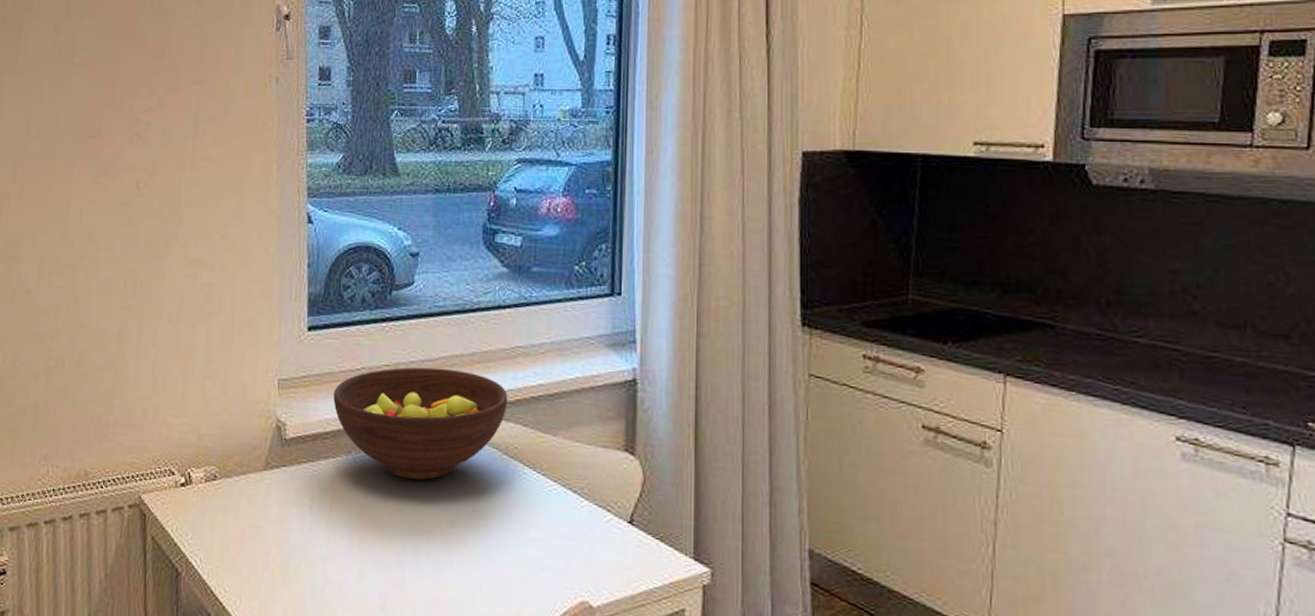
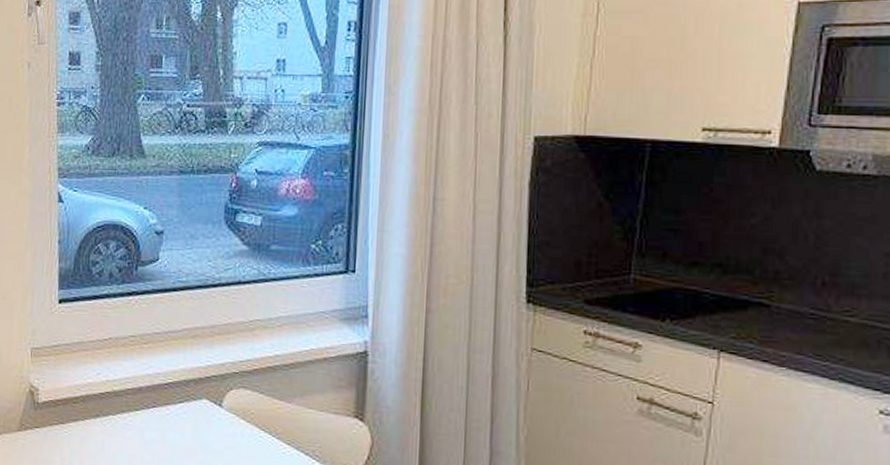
fruit bowl: present [333,367,508,480] -> none [82,338,246,442]

